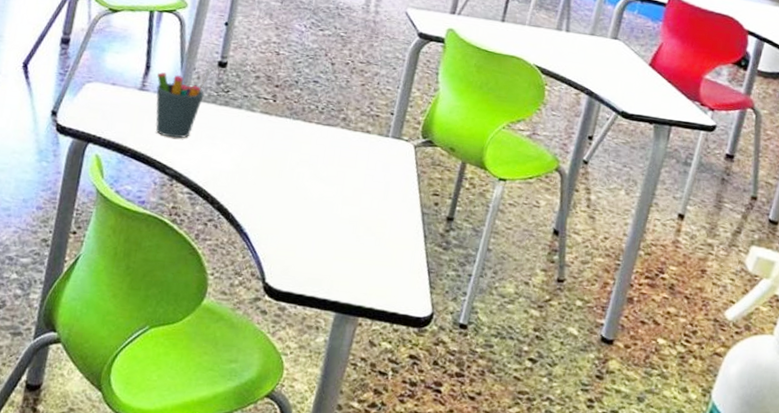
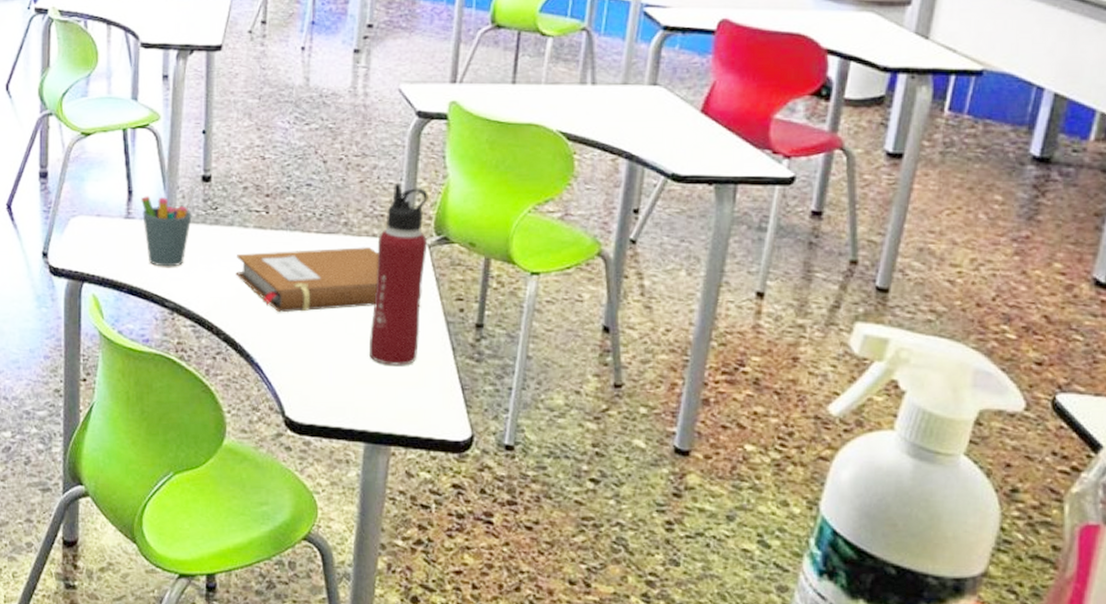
notebook: none [237,134,405,193] -> present [236,247,422,313]
water bottle: none [350,90,420,247] -> present [370,184,428,365]

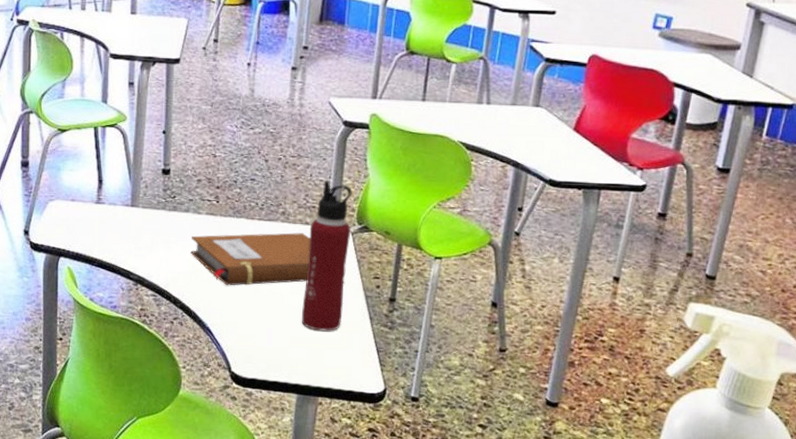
pen holder: present [141,187,195,267] -> none [110,178,156,246]

